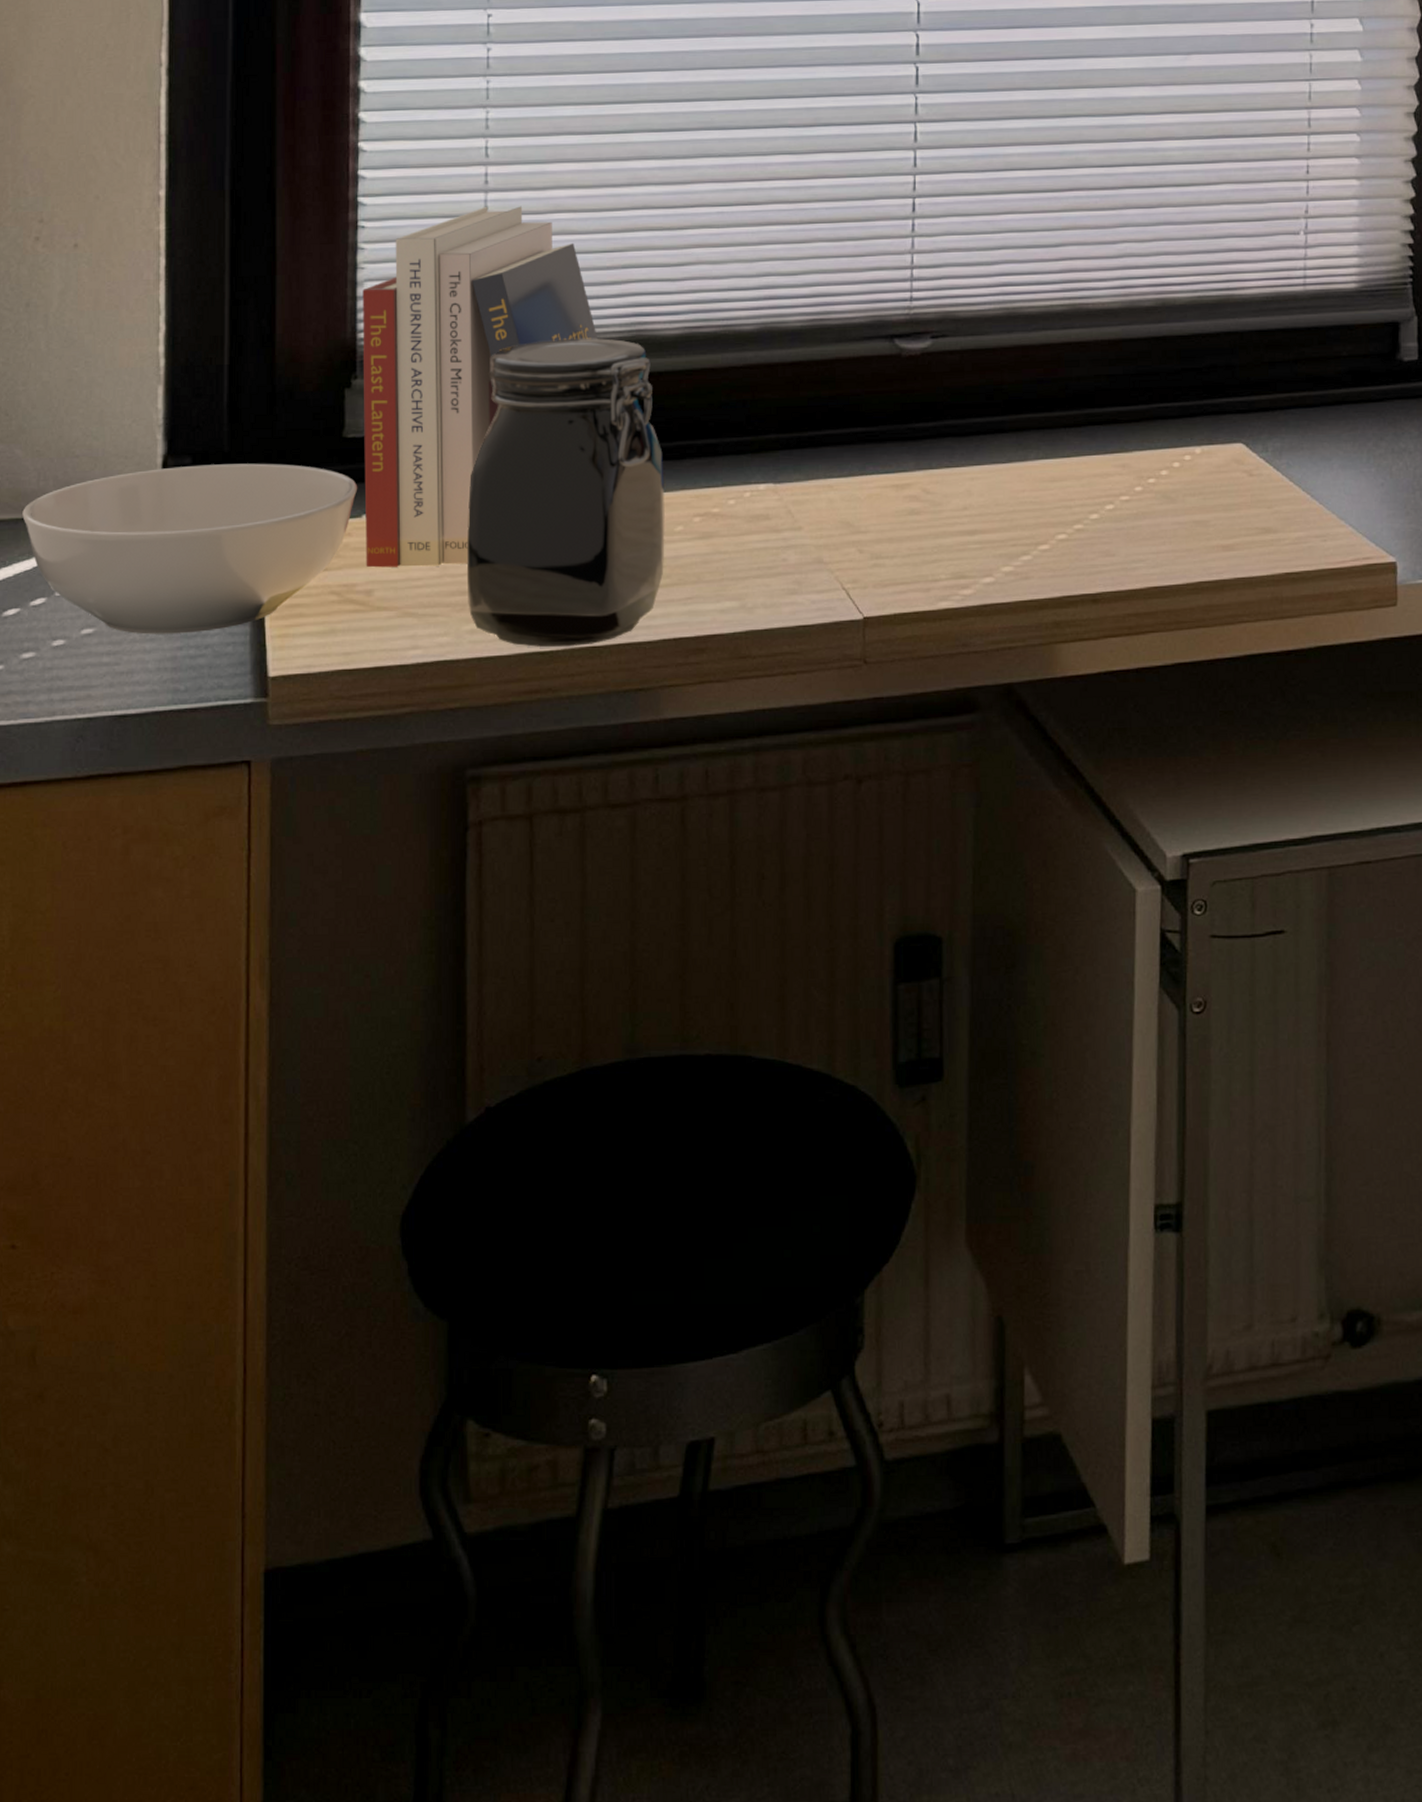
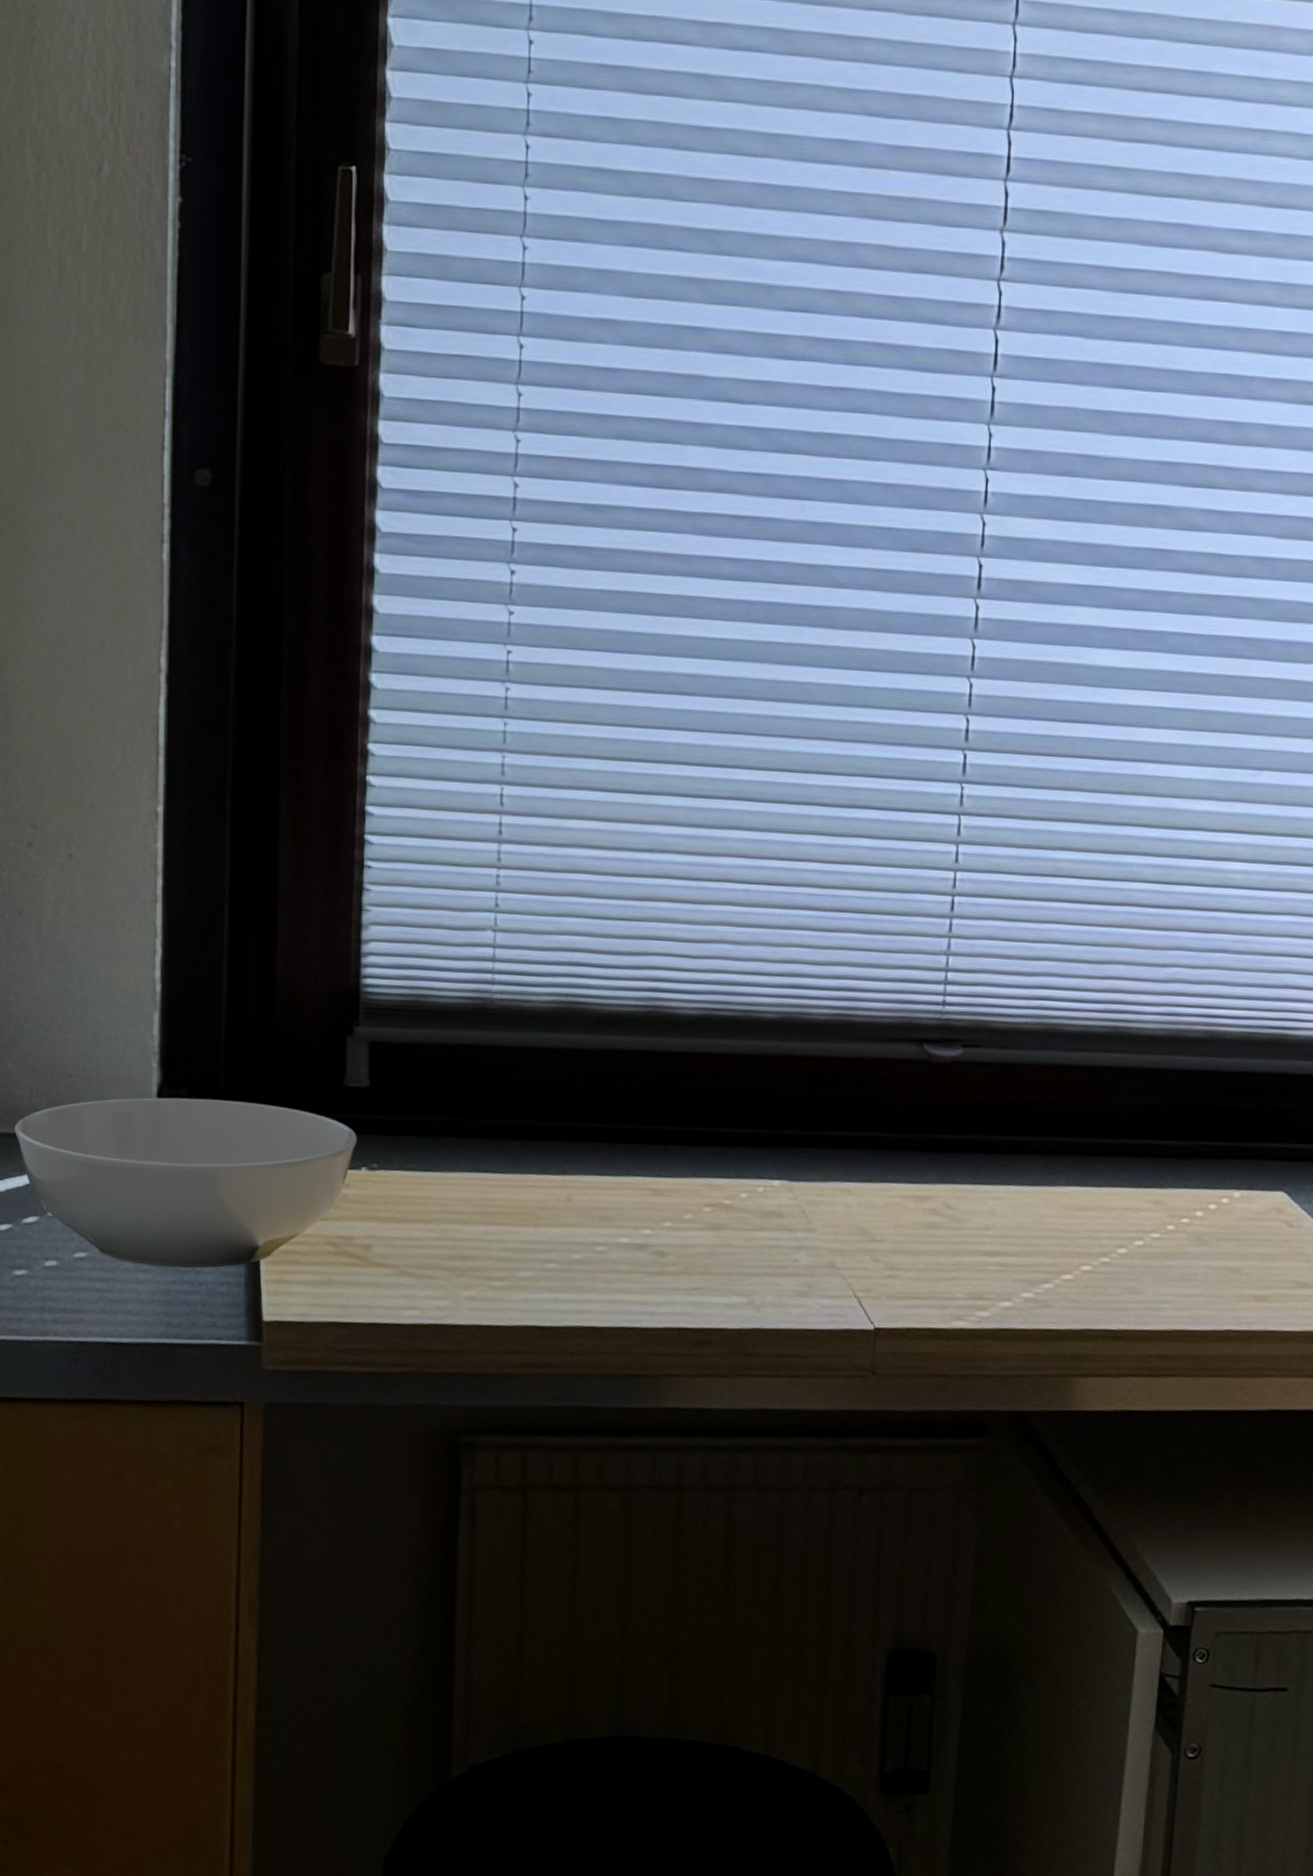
books: present [362,206,597,568] -> none [364,858,611,1229]
jar: present [466,338,665,647] -> none [467,1006,675,1325]

